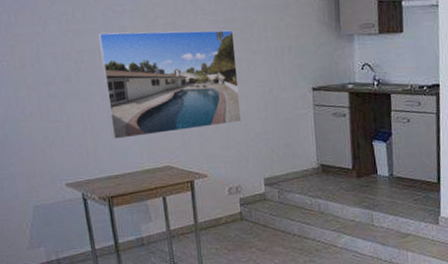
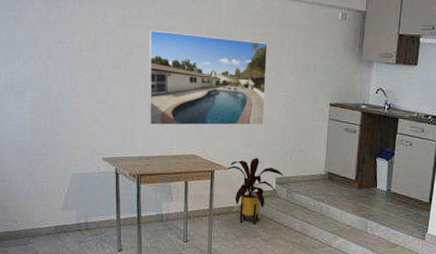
house plant: none [205,160,272,235] -> present [225,158,284,225]

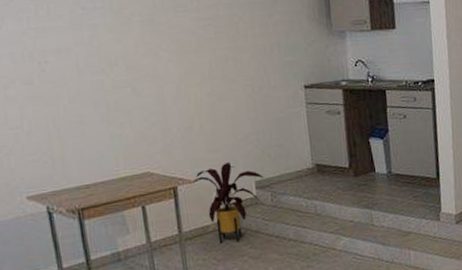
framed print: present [148,30,268,126] -> none [64,27,229,147]

